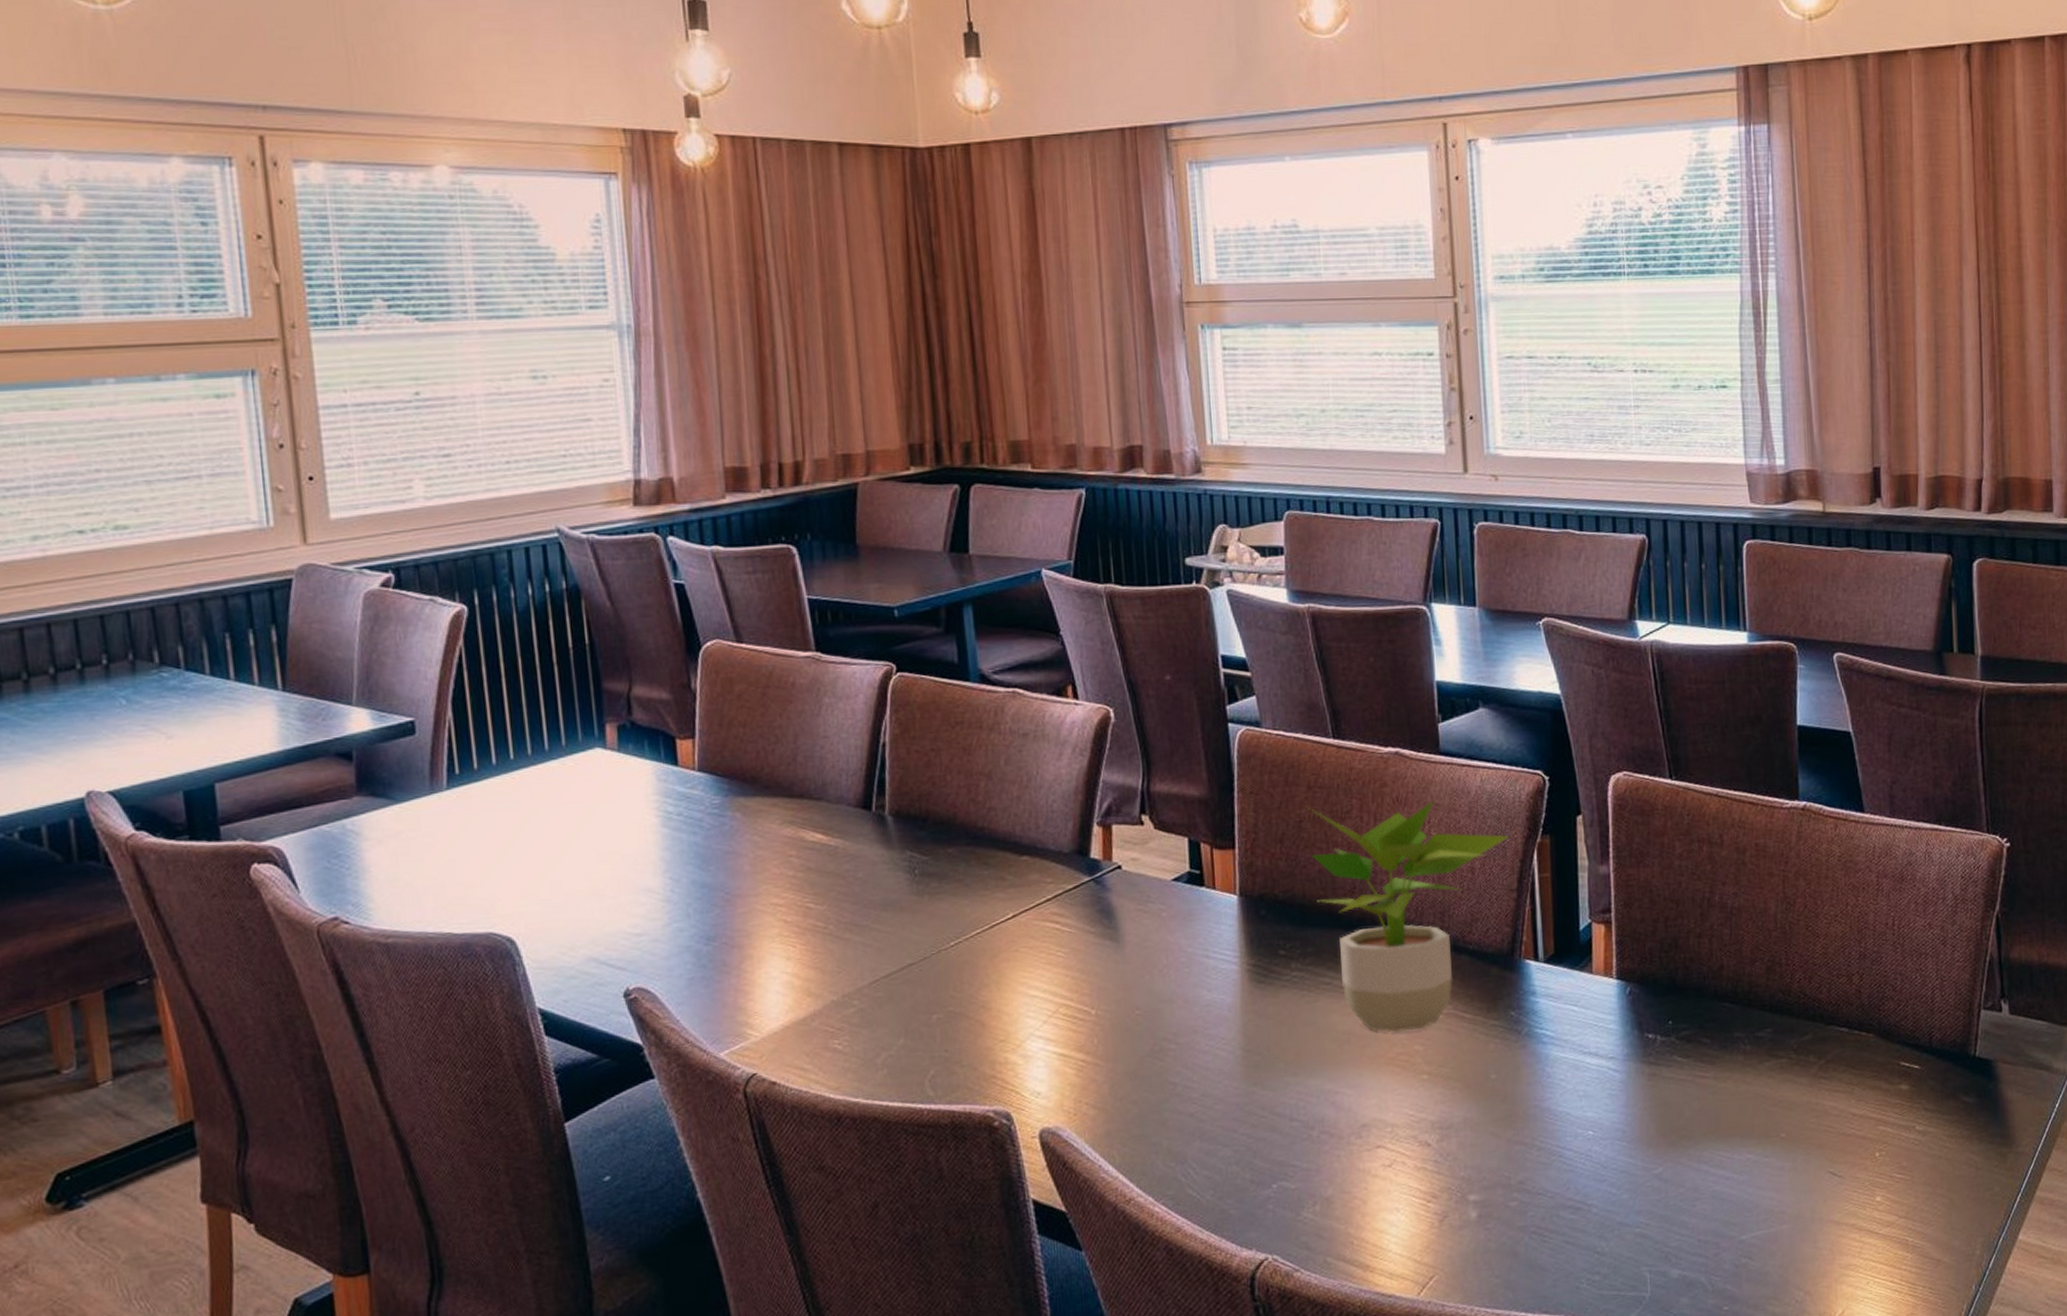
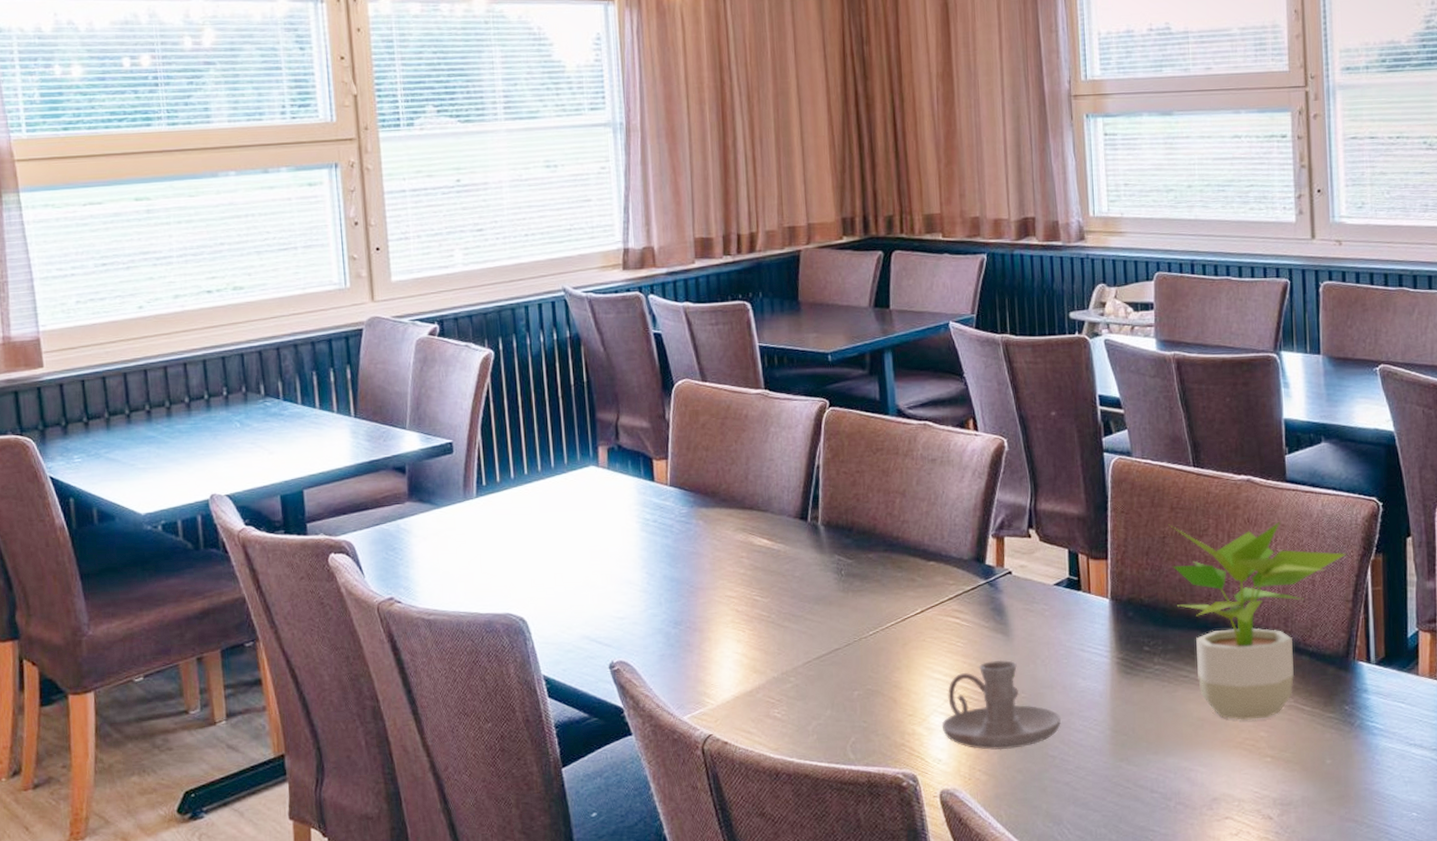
candle holder: none [1040,971,1184,1079] -> present [941,660,1062,750]

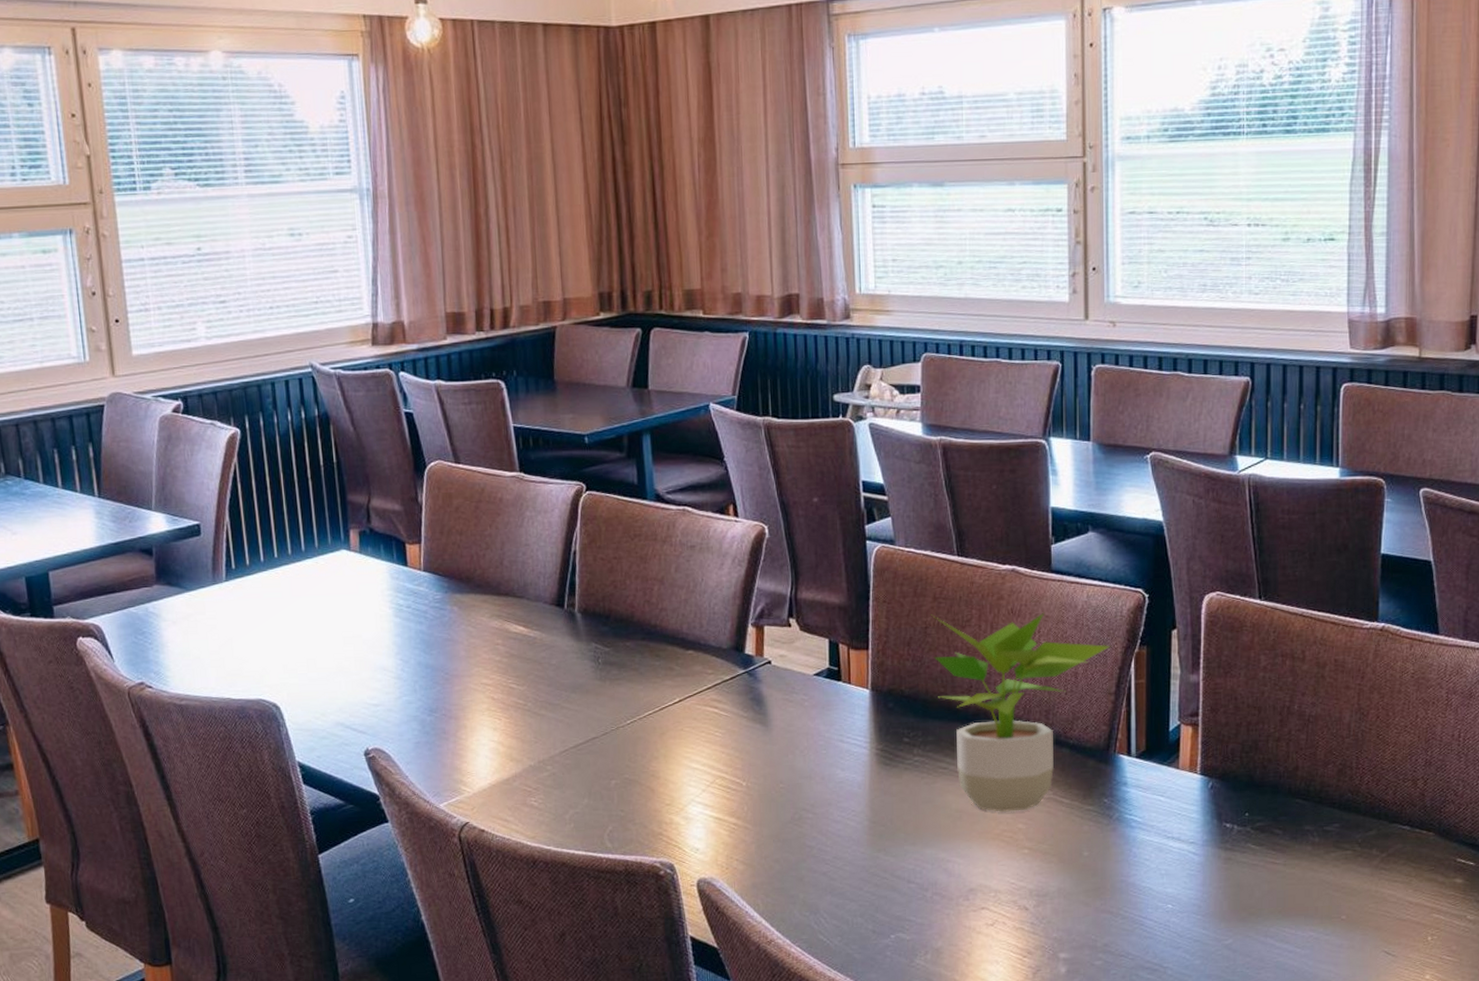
candle holder: present [941,660,1062,750] -> none [699,750,820,840]

